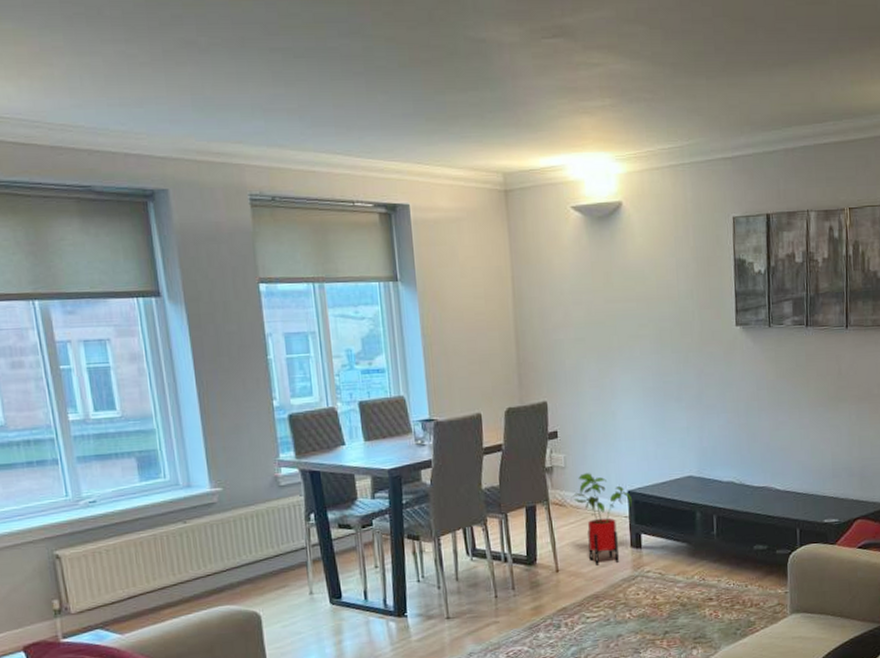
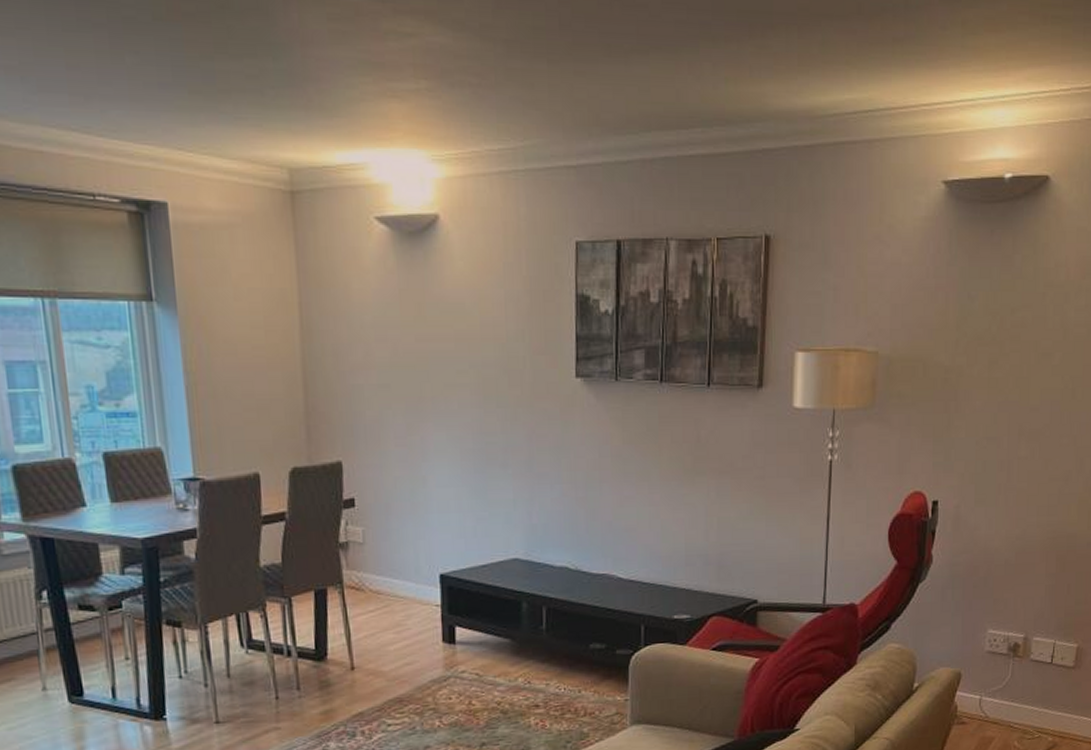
house plant: present [570,473,633,566] -> none [370,551,446,663]

